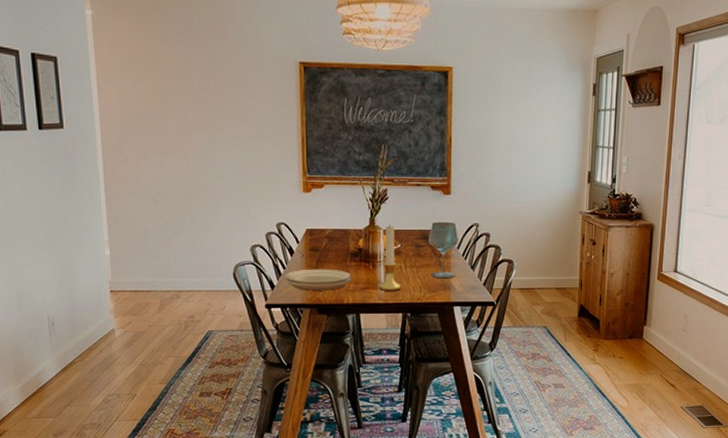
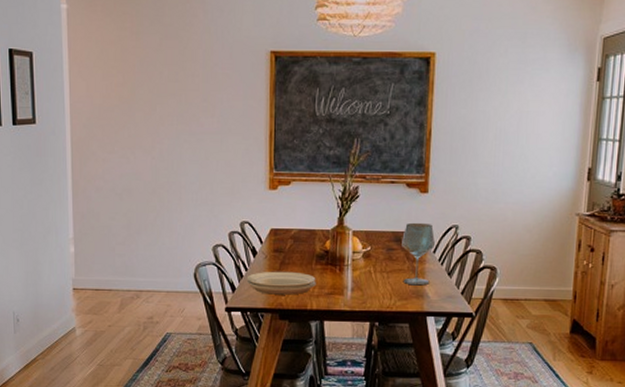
candle holder: present [379,224,402,292] -> none [345,225,370,298]

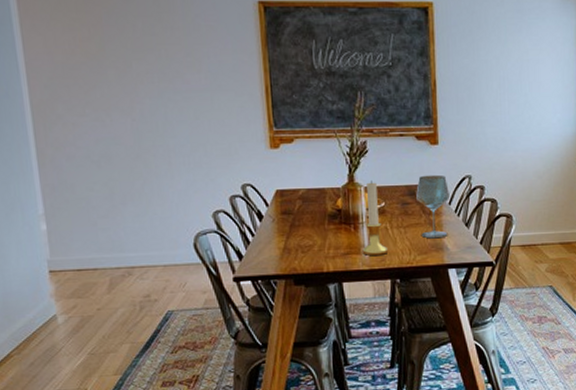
plate: present [246,271,316,295] -> none [254,233,331,260]
candle holder: none [345,225,370,298] -> present [362,181,389,256]

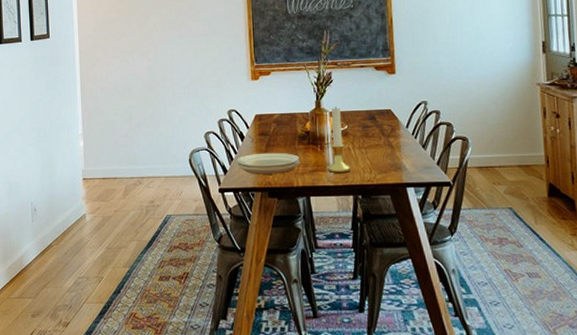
plate: none [254,233,331,260] -> present [236,152,300,175]
wine glass: present [416,174,450,239] -> none [376,101,408,159]

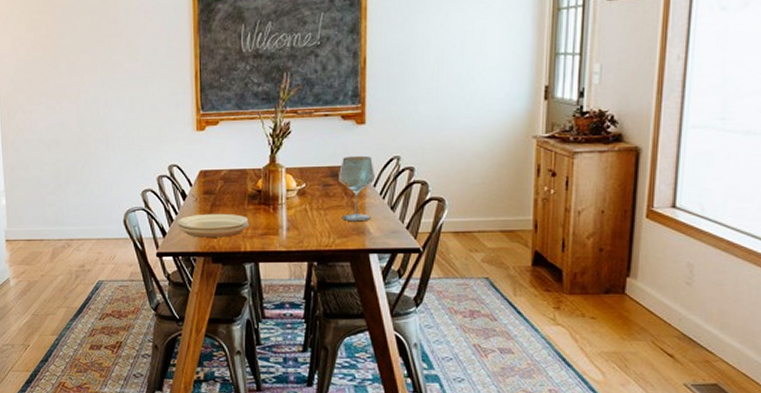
candle holder: present [327,106,351,174] -> none [280,162,307,238]
wine glass: none [376,101,408,159] -> present [339,155,376,222]

